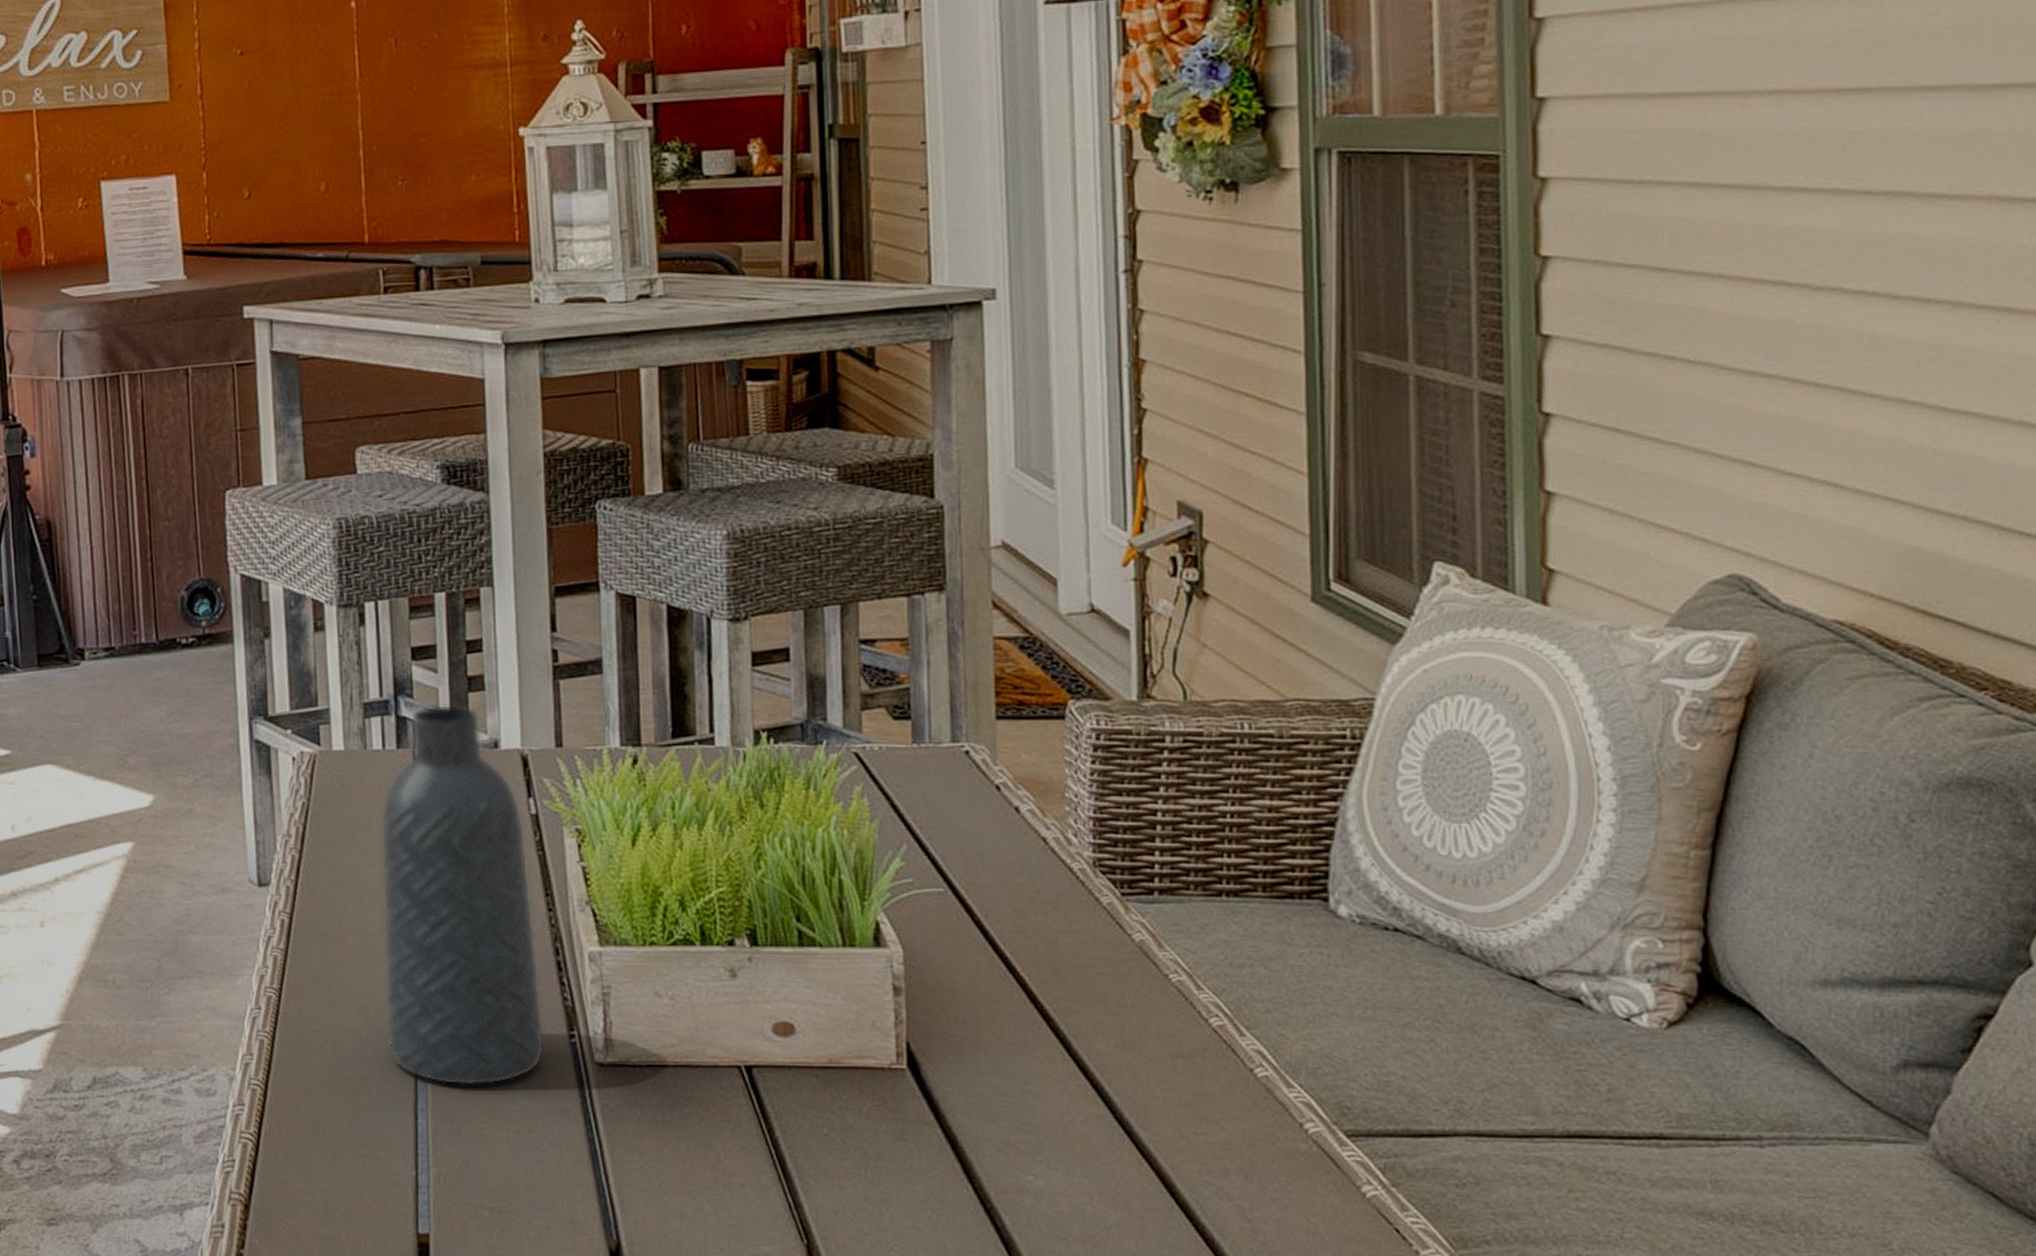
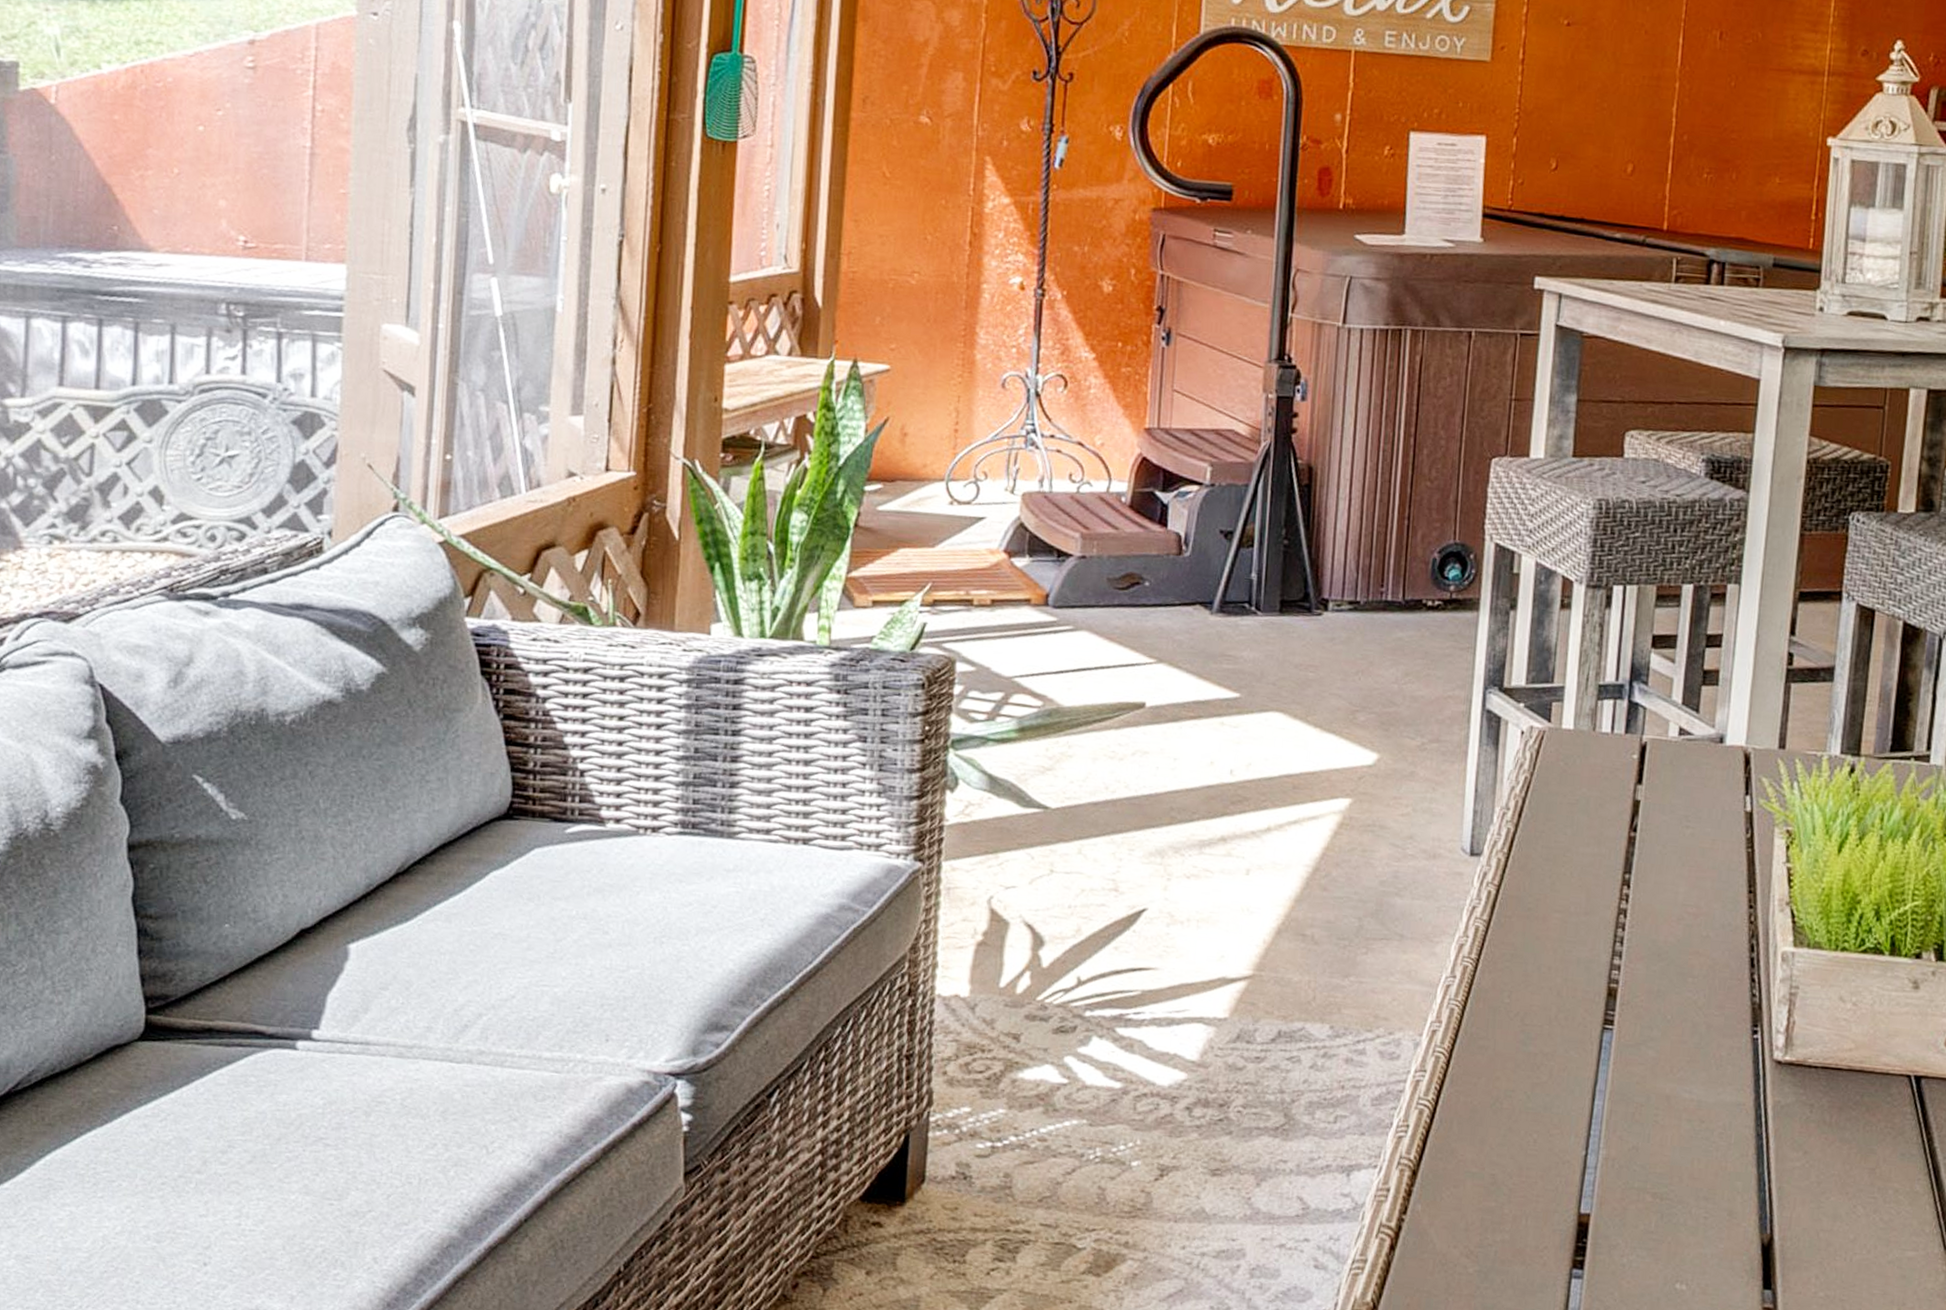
vase: present [380,704,545,1087] -> none [1575,694,1738,1073]

